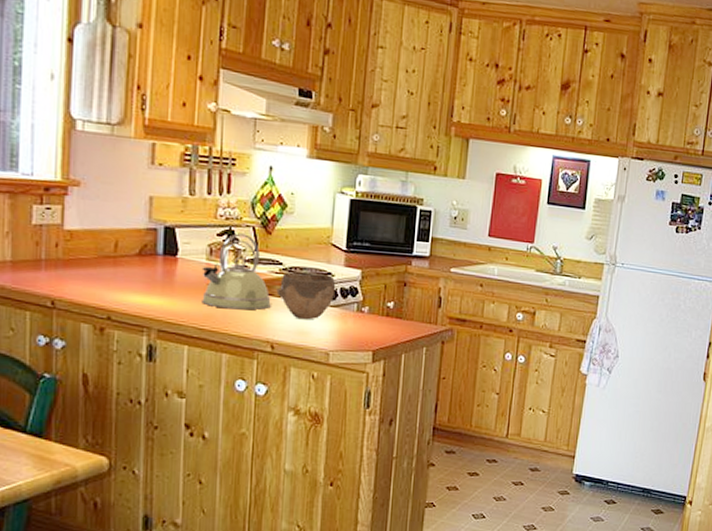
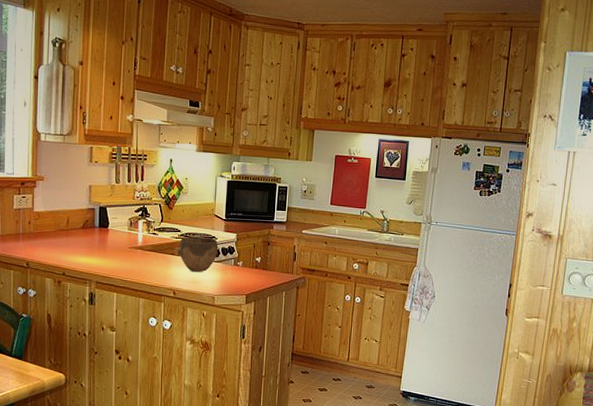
kettle: present [201,233,271,310] -> none [125,210,173,266]

